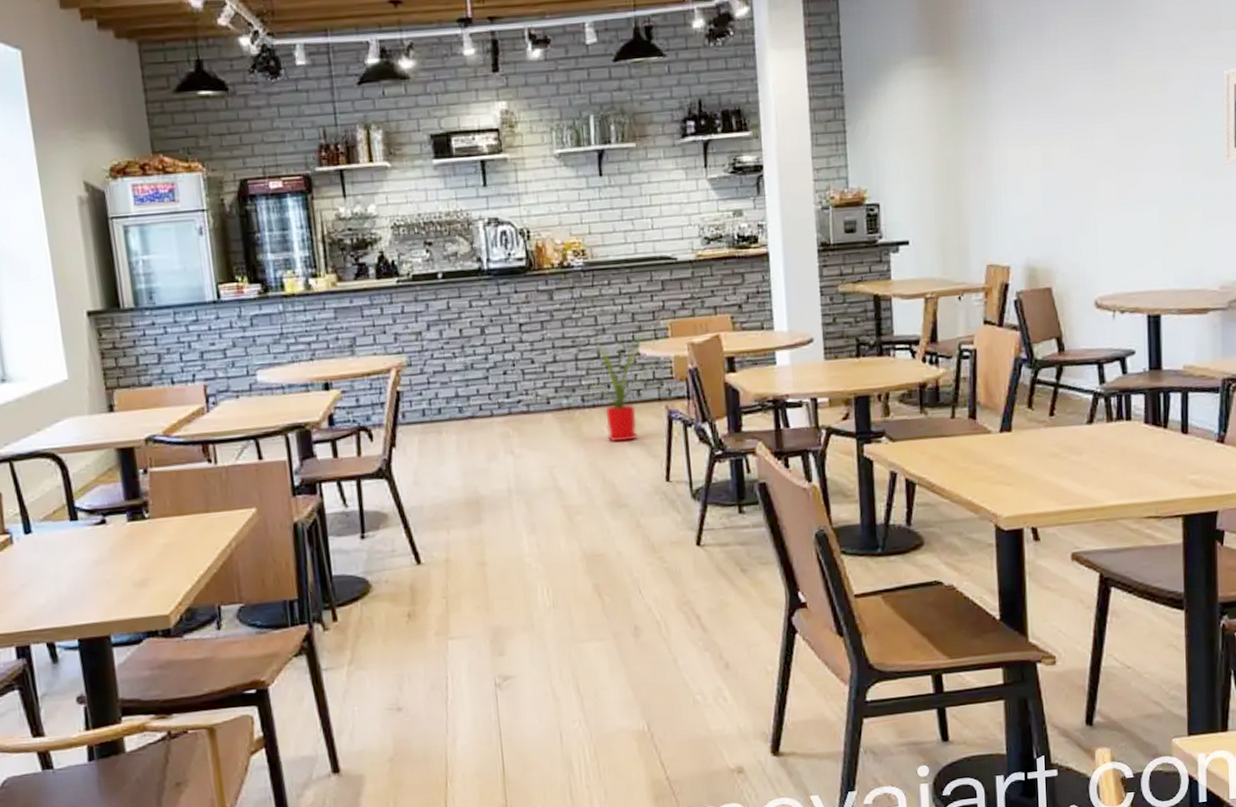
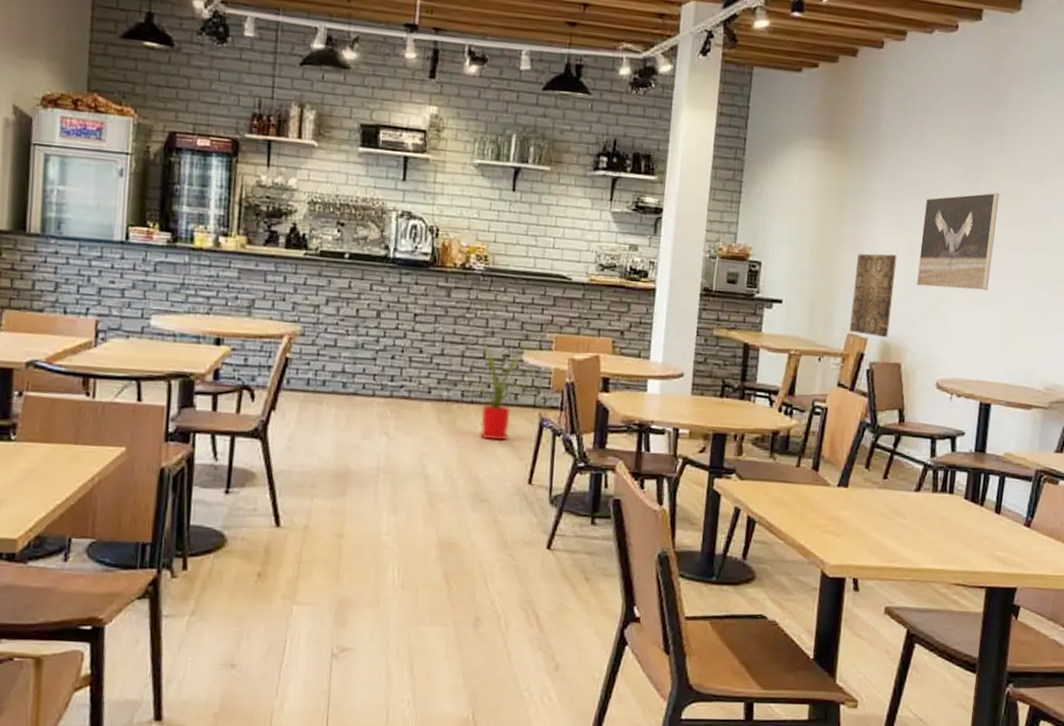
wall art: none [985,169,1033,263] -> present [849,253,897,338]
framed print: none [1054,78,1140,199] -> present [916,192,1000,291]

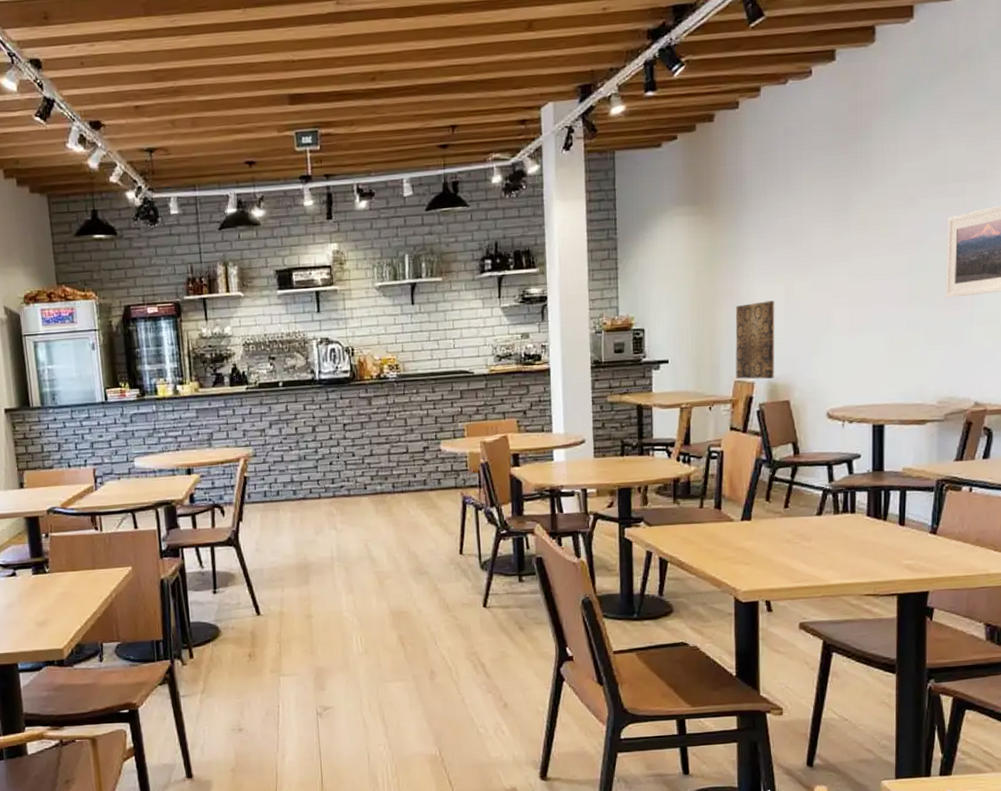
house plant: present [466,338,535,441] -> none [394,433,455,521]
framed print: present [916,192,1000,291] -> none [796,223,872,326]

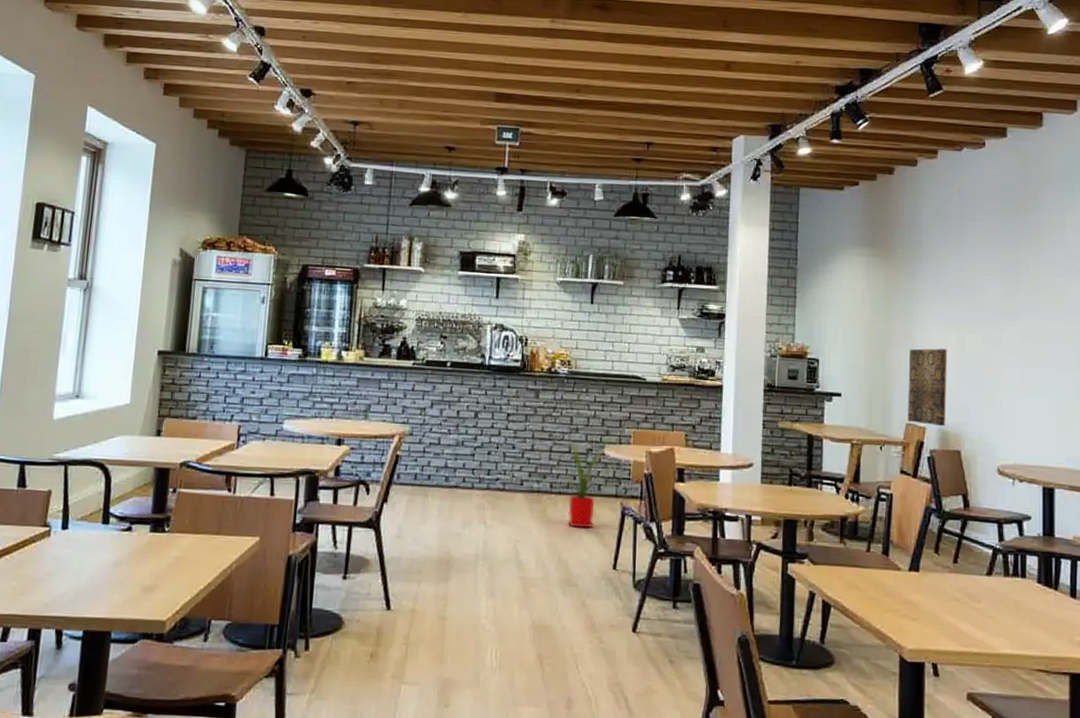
house plant: none [394,433,455,521] -> present [554,434,616,528]

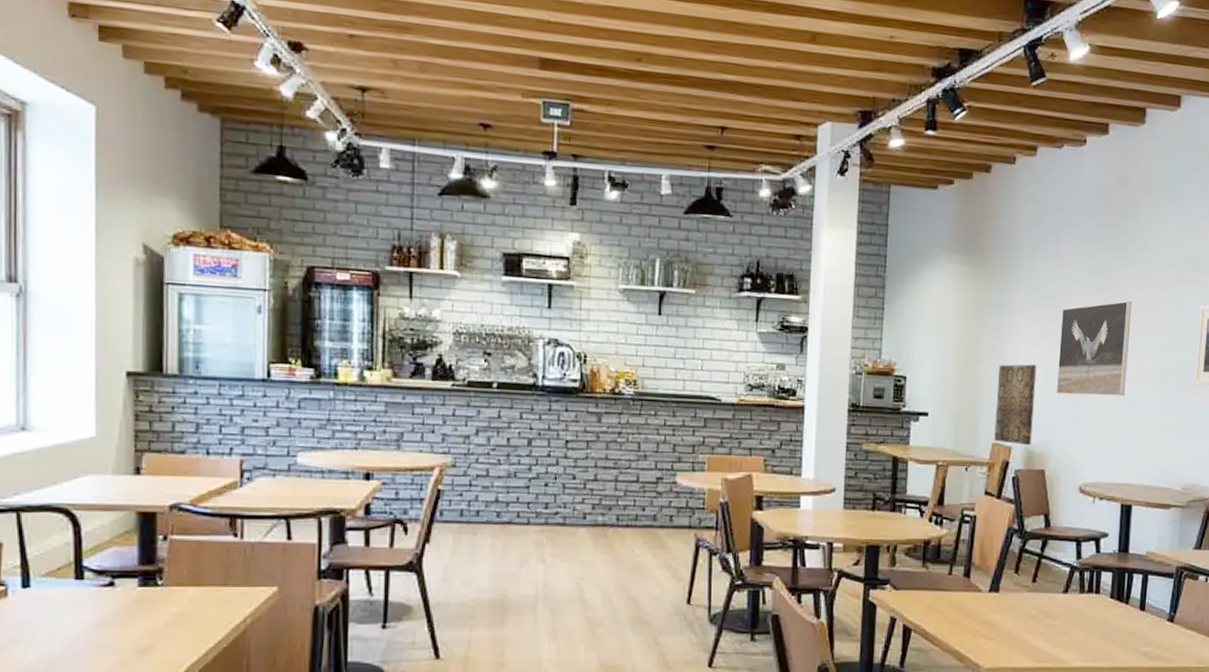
house plant: present [554,434,616,528] -> none [620,462,689,563]
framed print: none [968,288,1041,380] -> present [1056,300,1132,397]

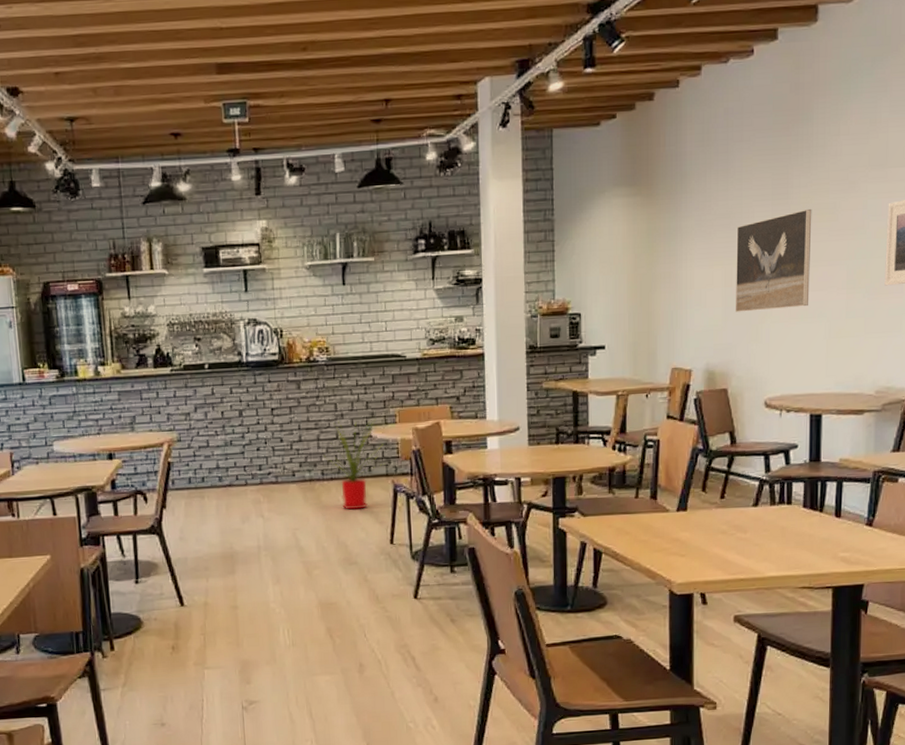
house plant: none [620,462,689,563] -> present [323,419,386,510]
wall art: present [994,364,1037,446] -> none [673,286,713,367]

